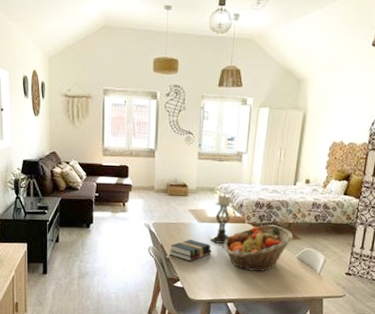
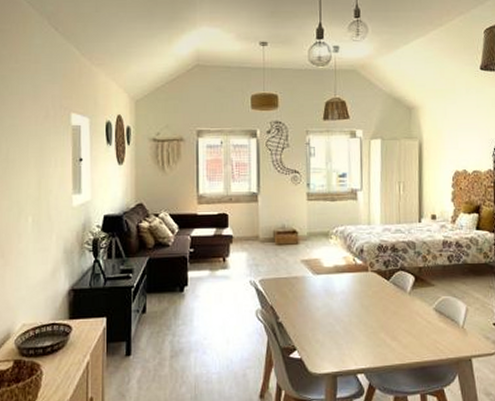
hardback book: present [168,239,212,261] -> none [280,296,333,324]
candle holder: present [210,192,233,244] -> none [329,237,352,299]
fruit basket: present [223,225,294,272] -> none [345,271,426,331]

